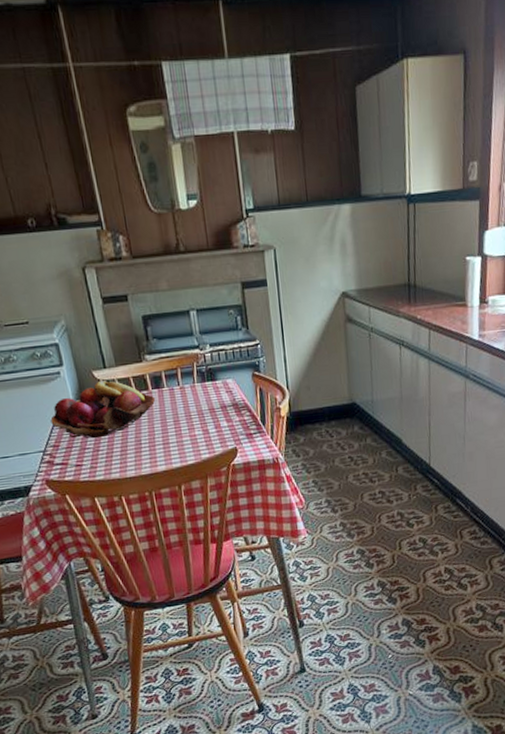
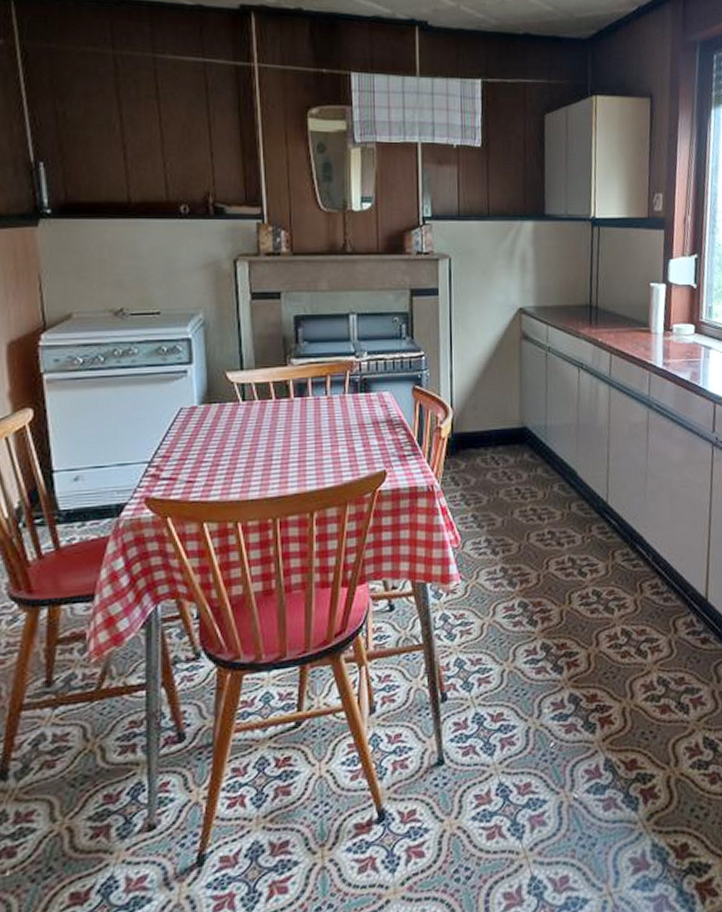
fruit basket: present [50,381,156,439] -> none [165,384,297,451]

